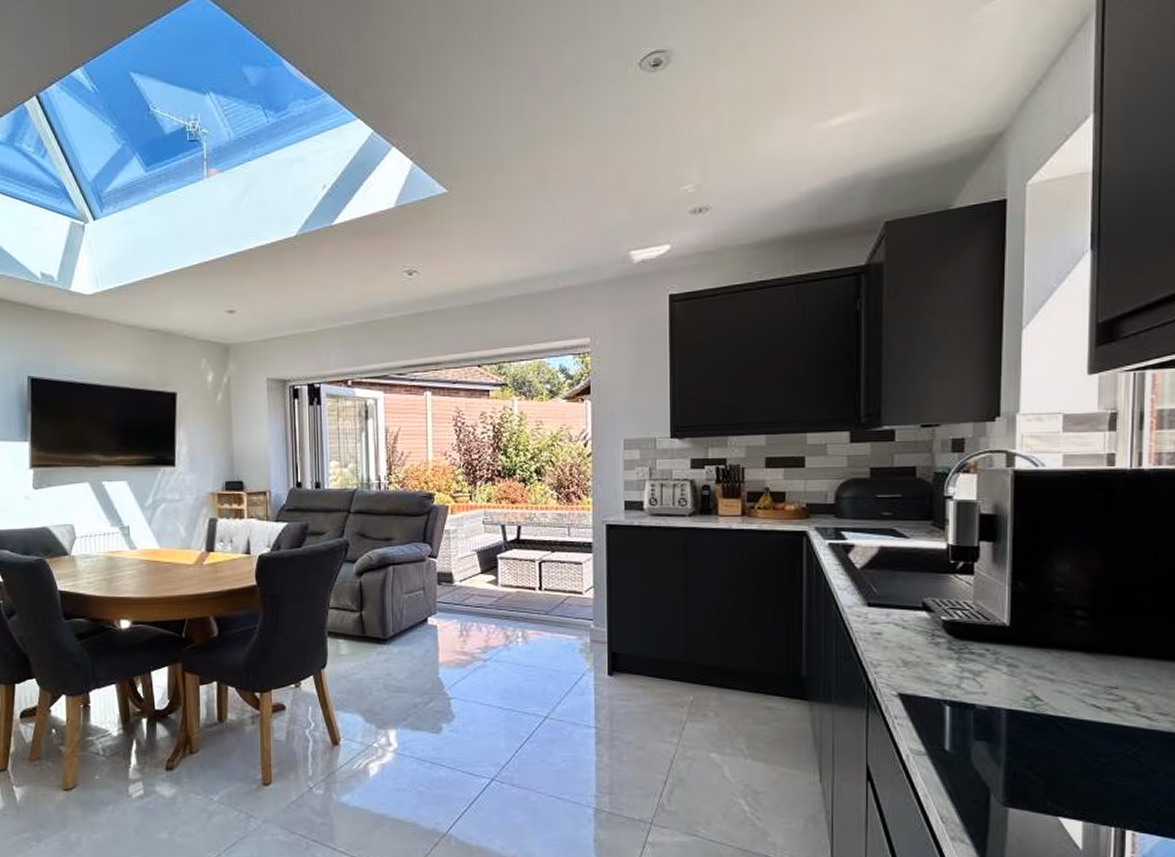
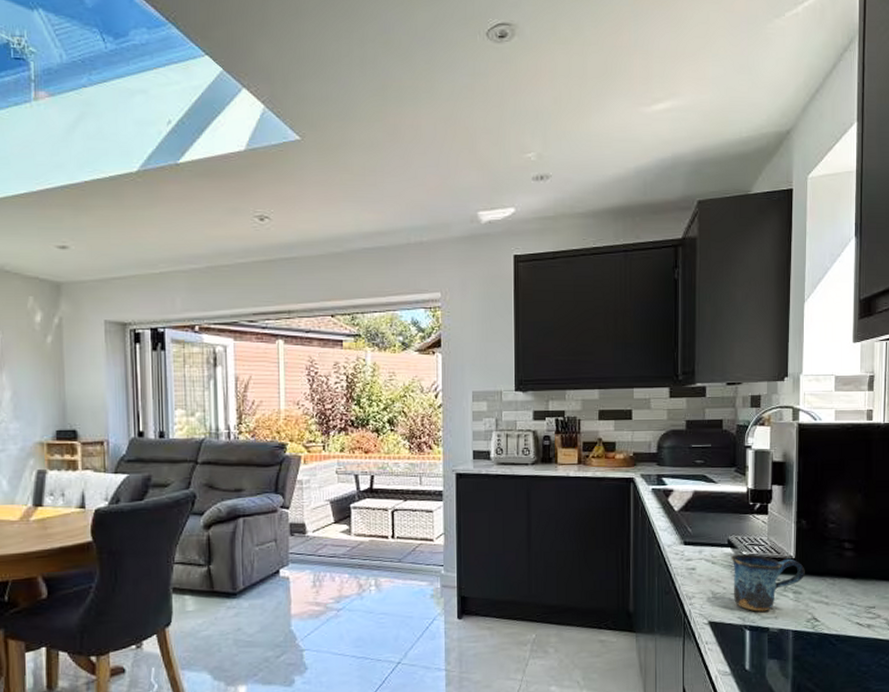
mug: none [927,619,1023,685] -> present [731,554,805,612]

